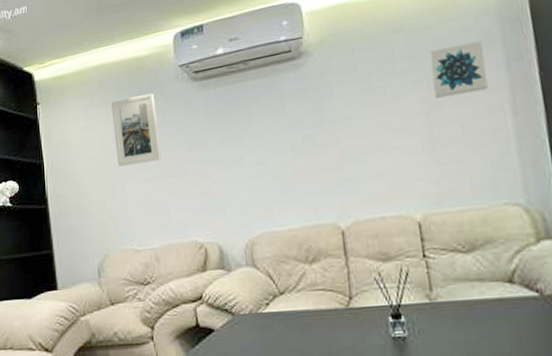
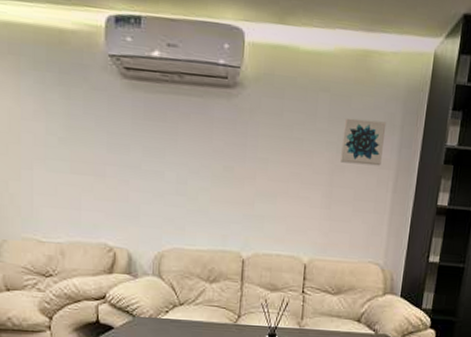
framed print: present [111,93,161,167] -> none [24,71,78,154]

